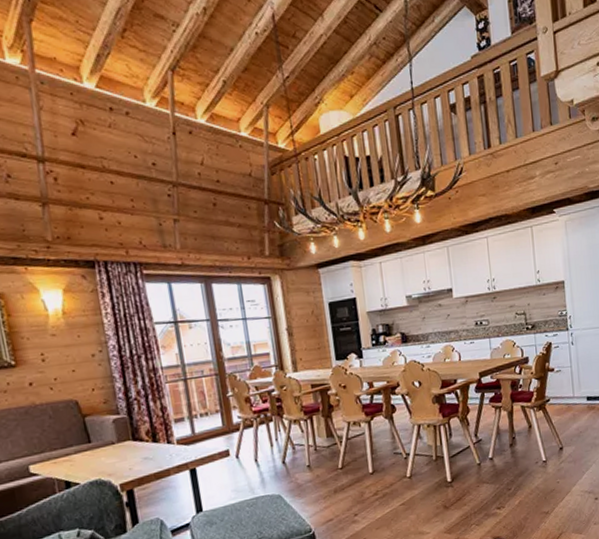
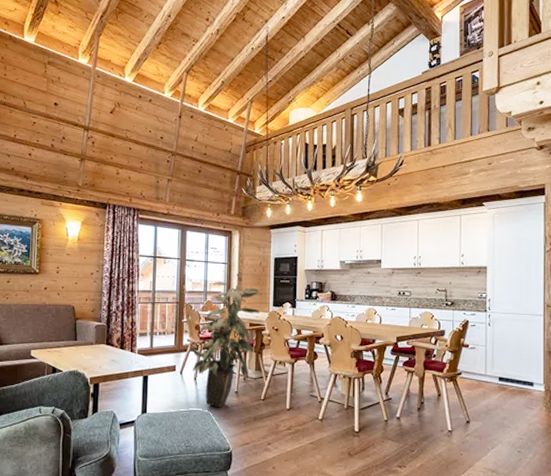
indoor plant: none [244,339,322,488] -> present [191,281,261,408]

